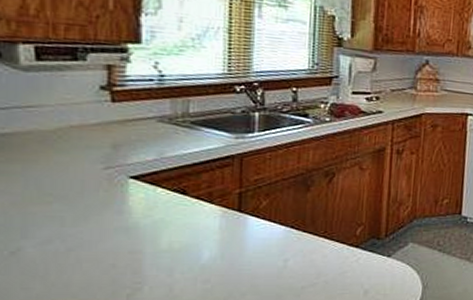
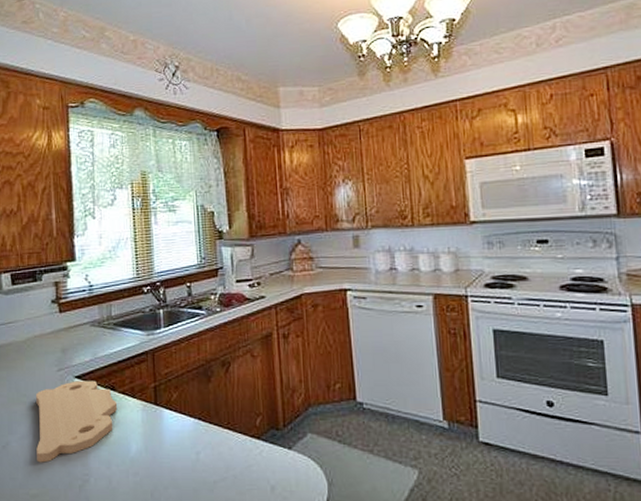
cutting board: none [65,181,188,271] -> present [36,380,118,463]

